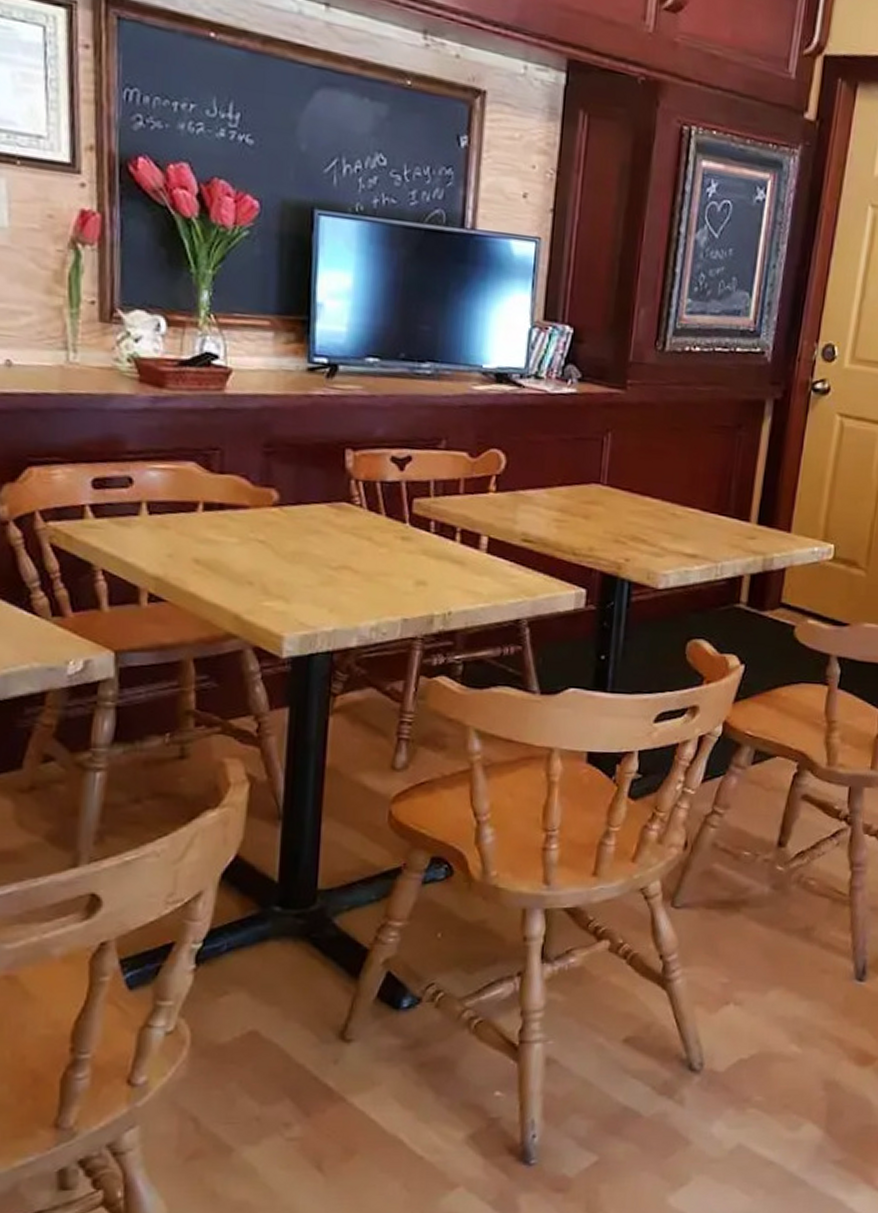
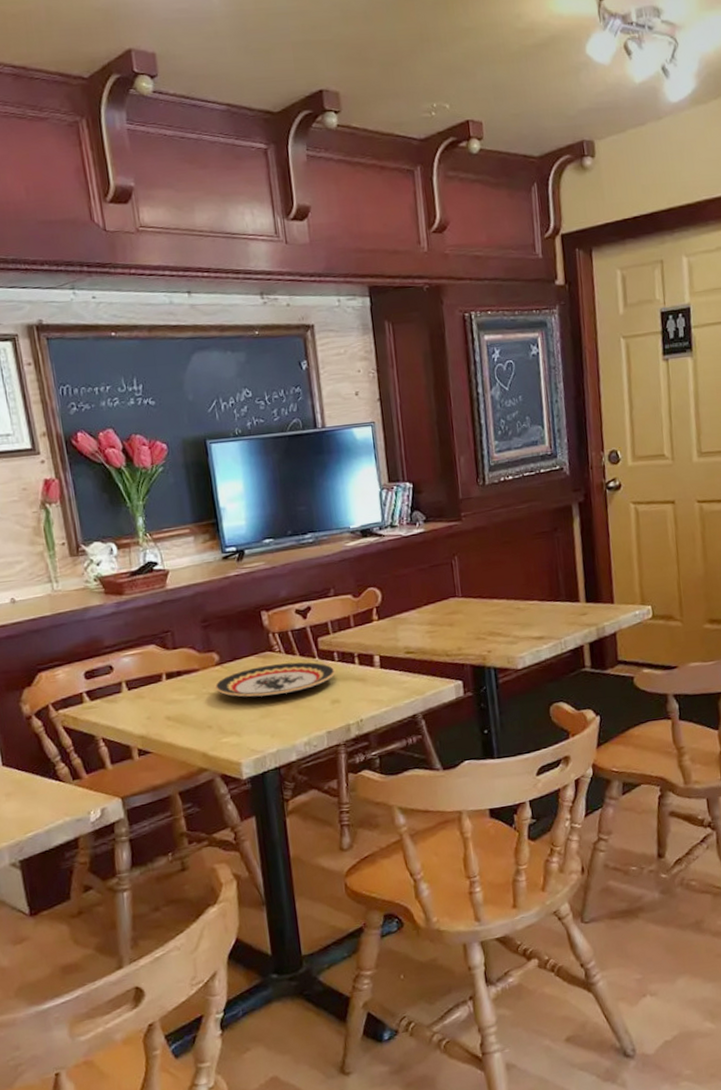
plate: none [266,519,428,561] -> present [214,662,336,697]

